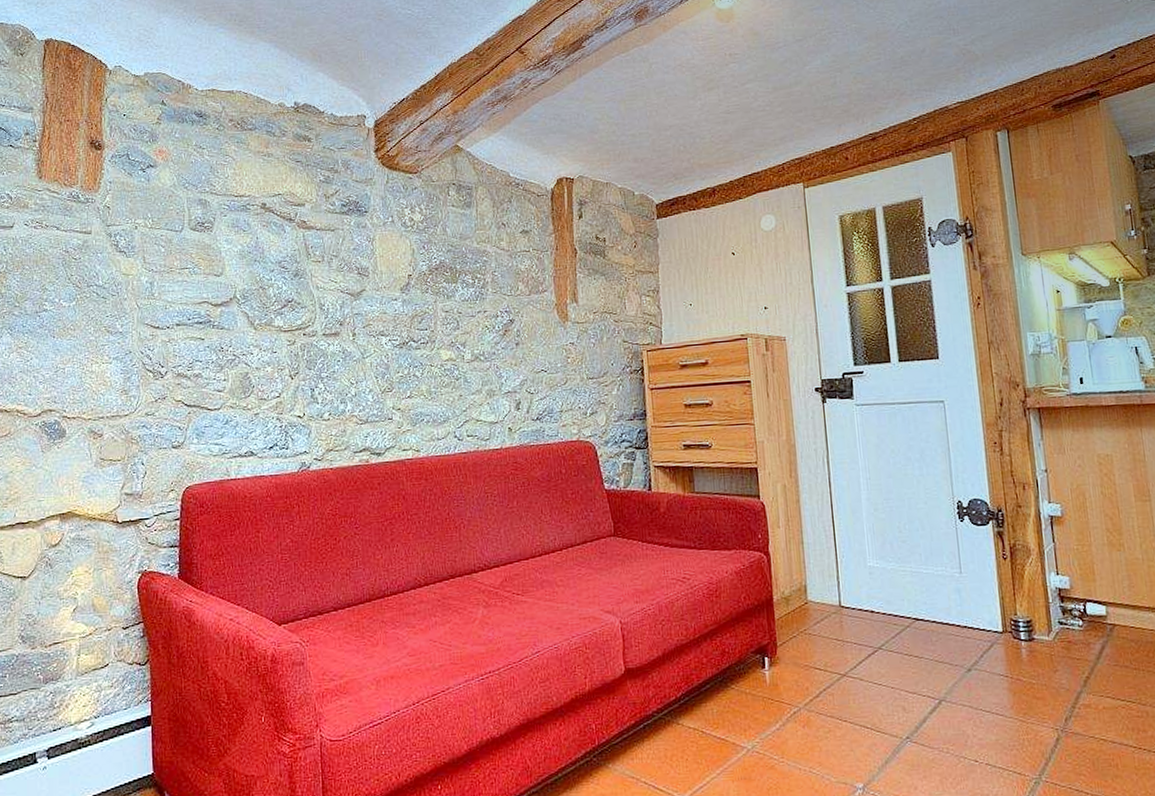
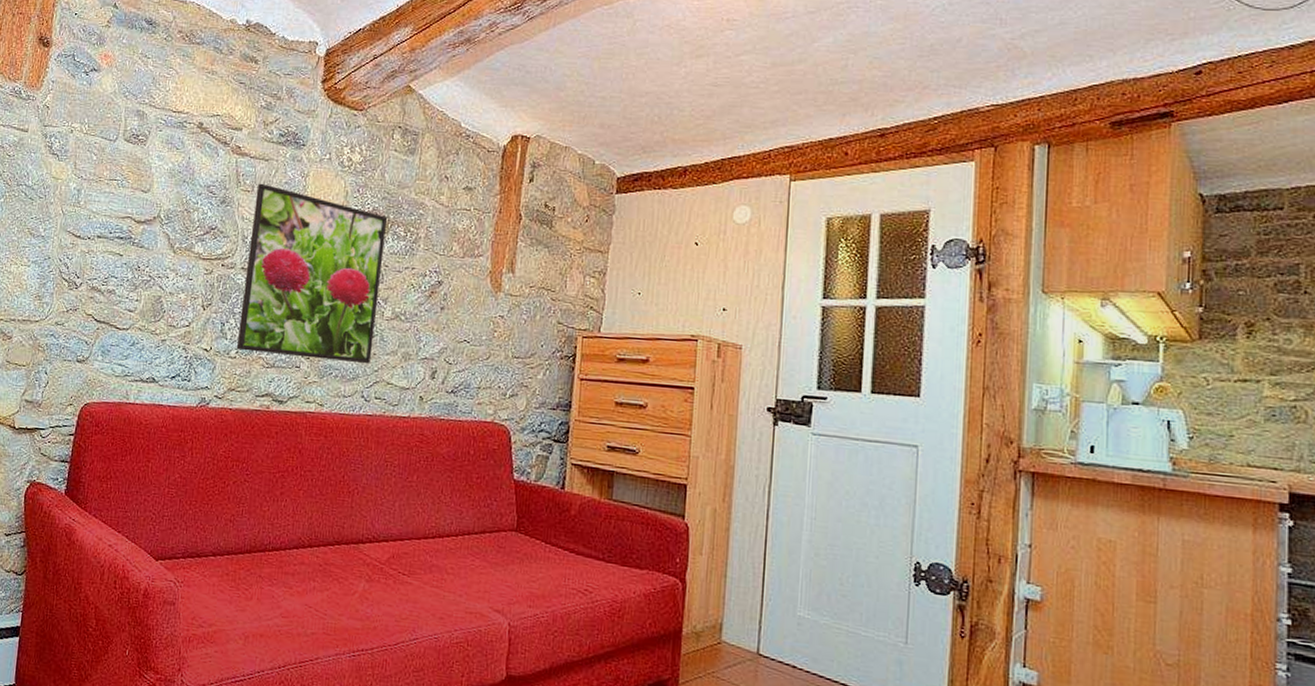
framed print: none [327,252,459,412] -> present [236,183,388,364]

